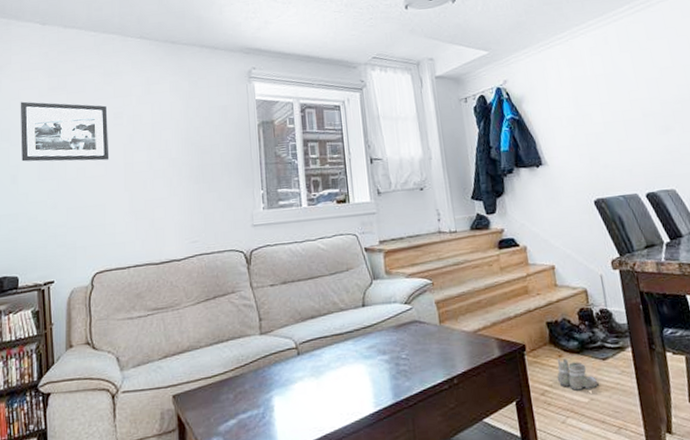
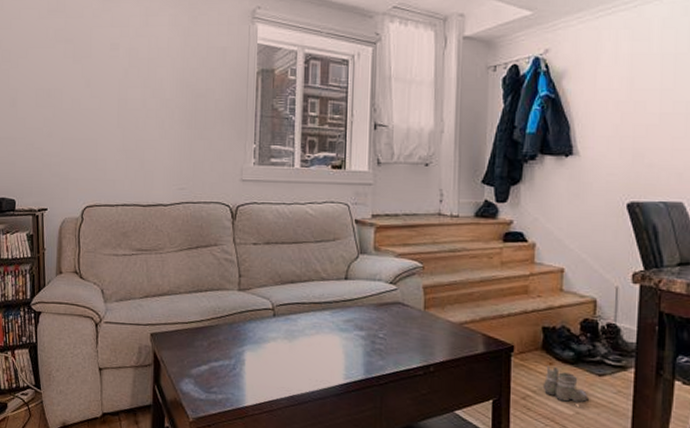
picture frame: present [20,101,110,162] -> none [20,22,104,93]

